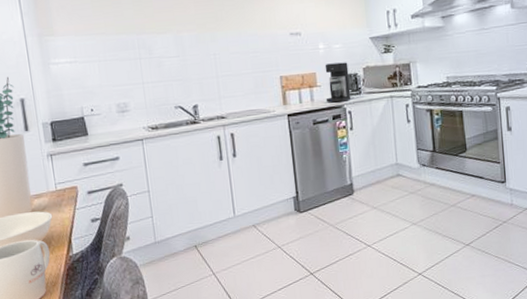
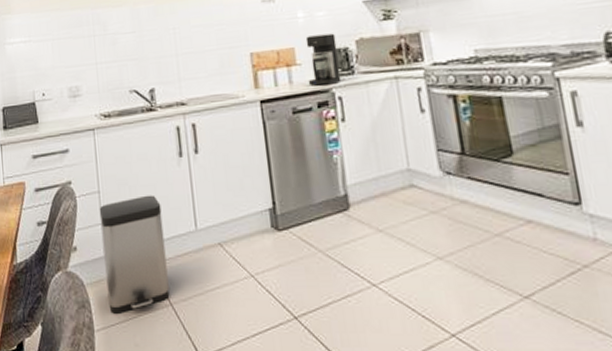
pedal bin: none [149,191,213,286] -> present [99,195,170,314]

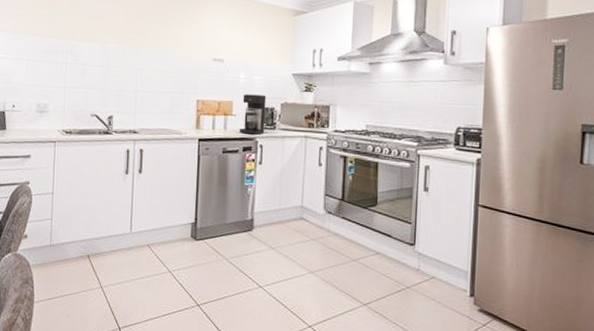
pedal bin: present [99,195,170,314] -> none [49,201,104,291]

